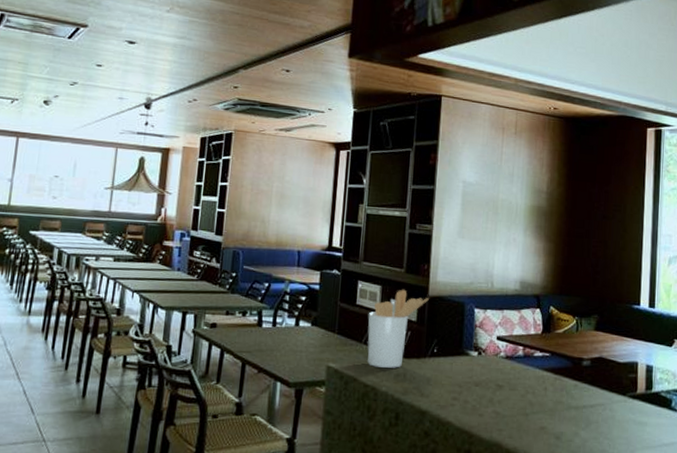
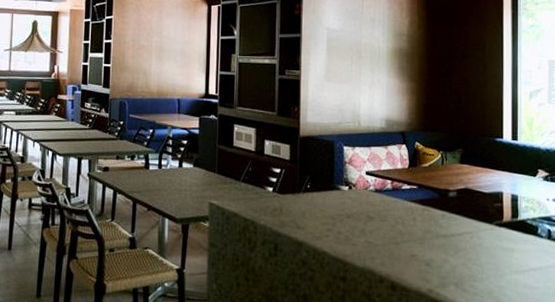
utensil holder: present [367,289,429,368] -> none [244,130,300,203]

